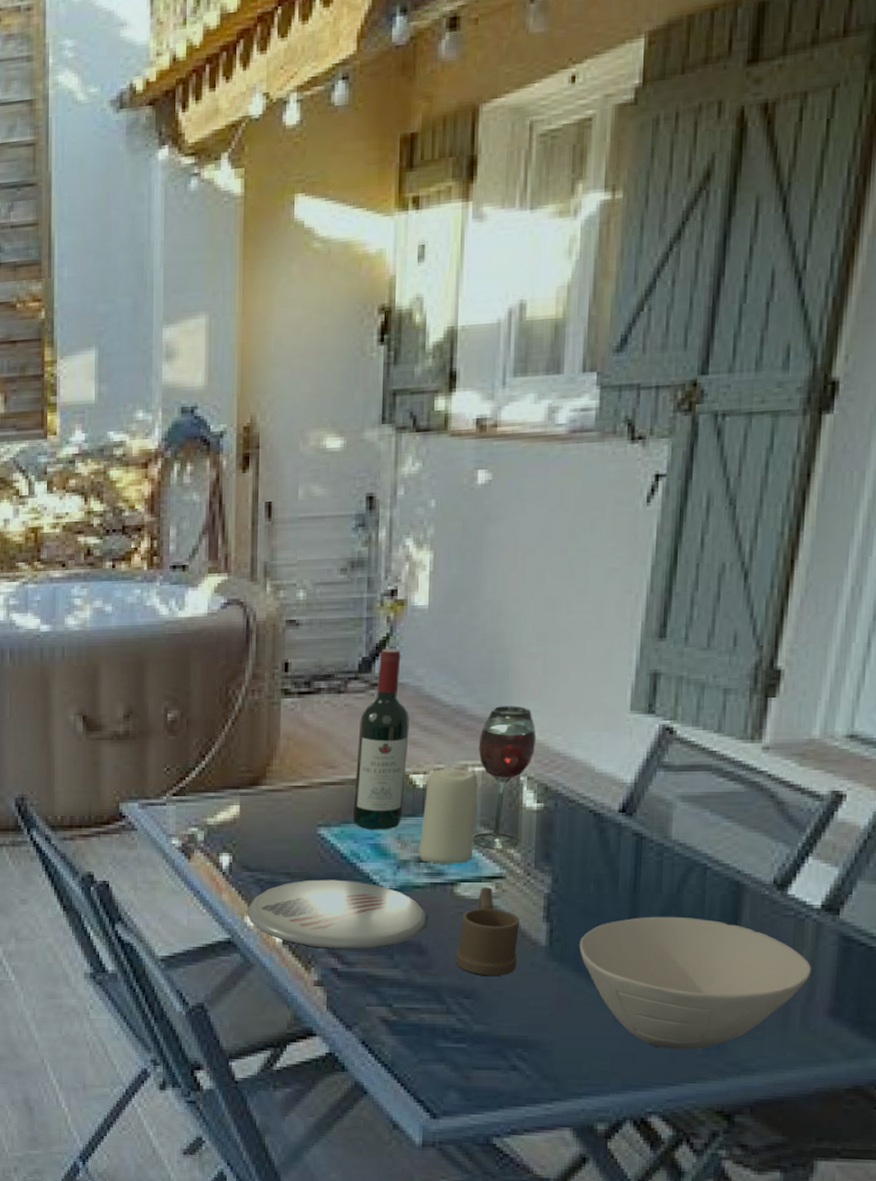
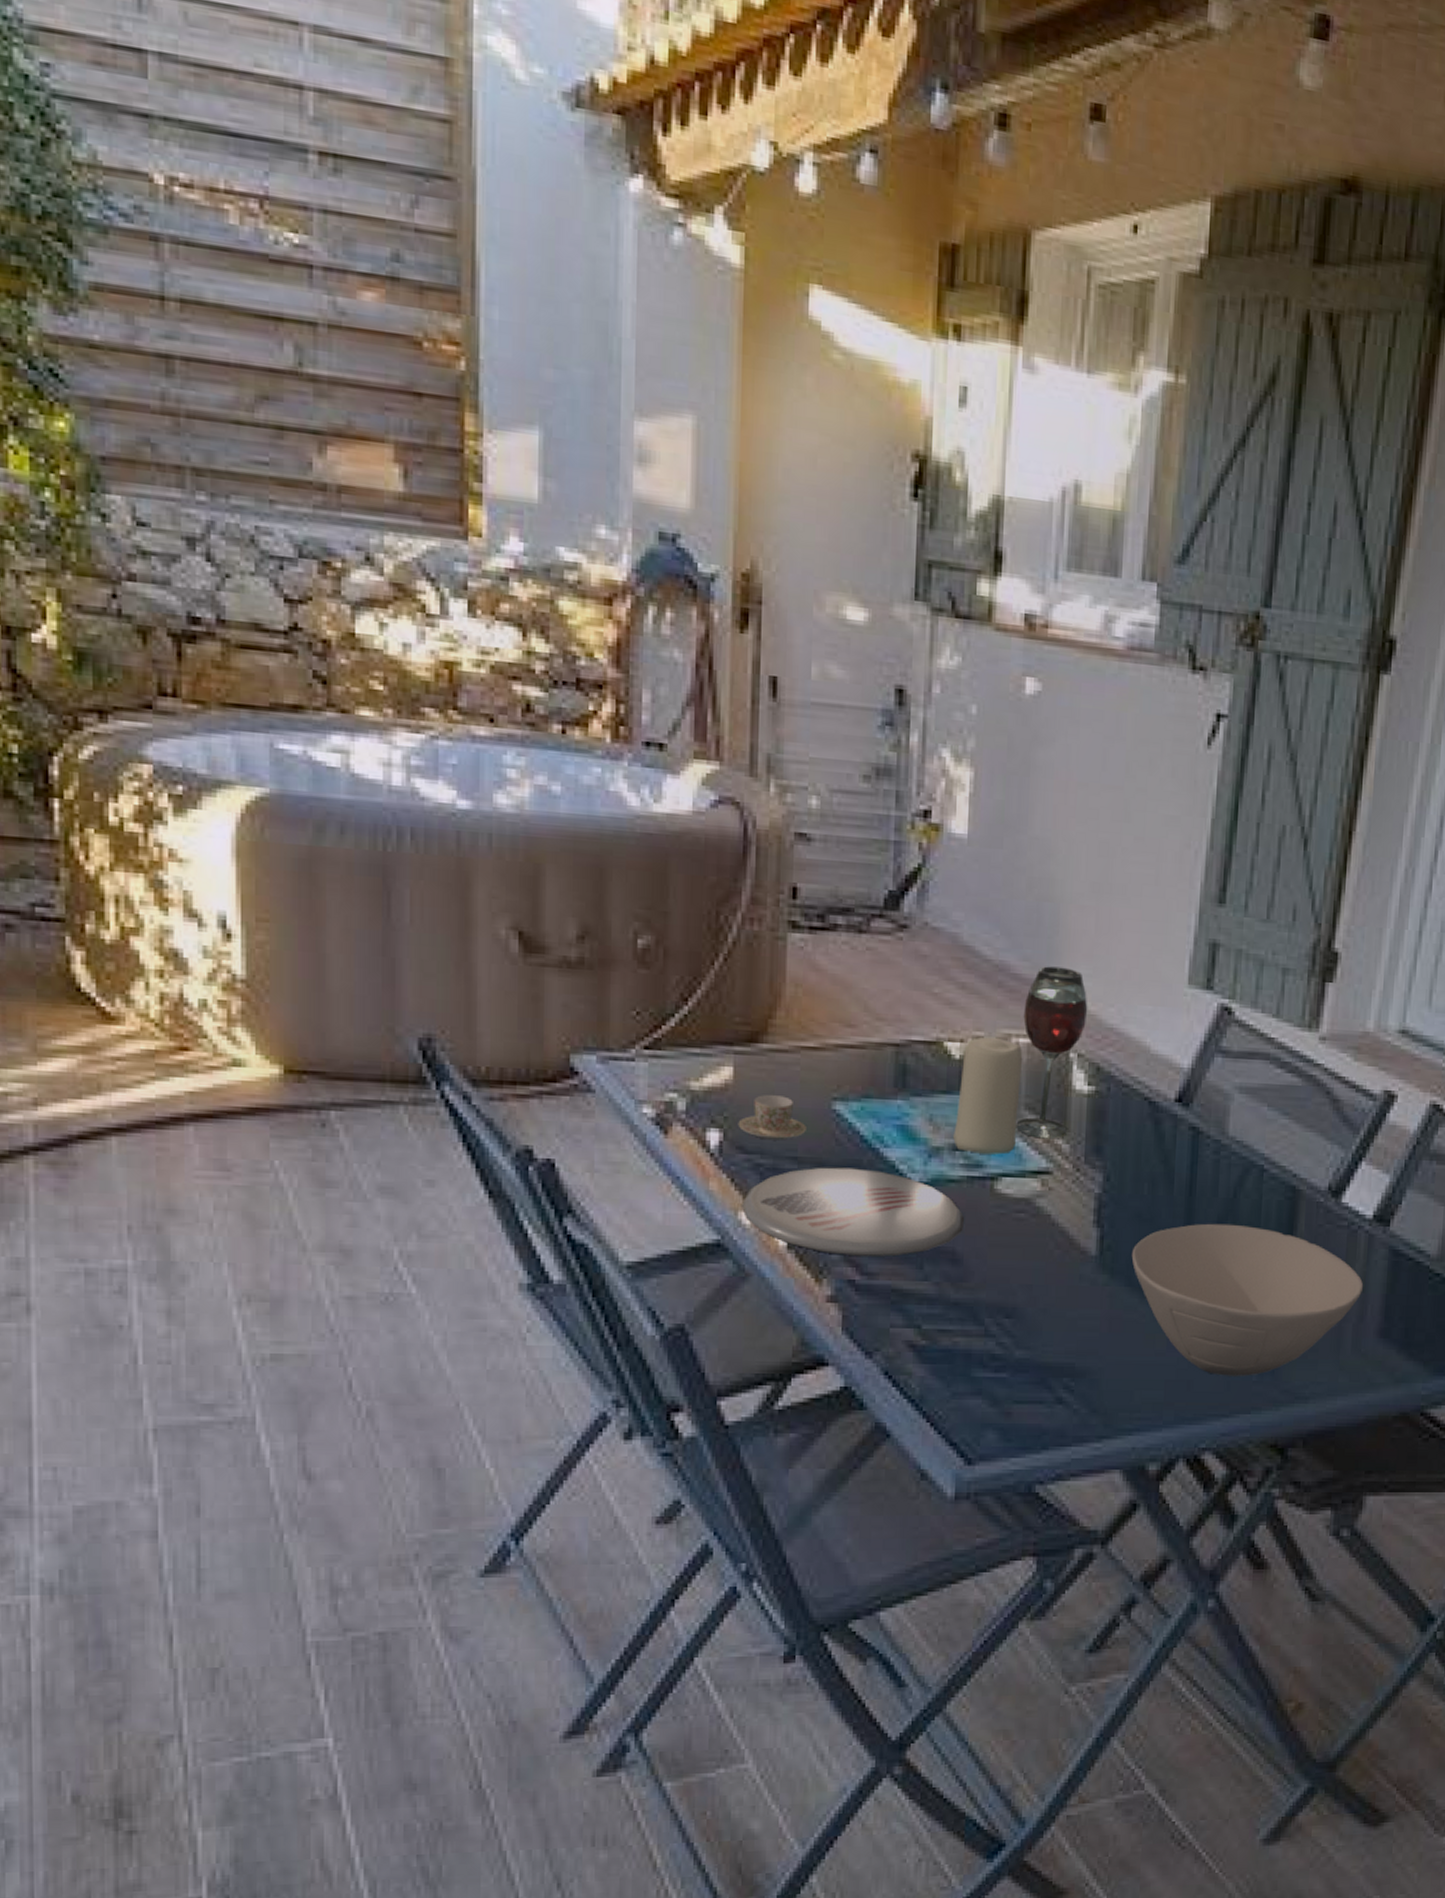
teacup: none [243,824,297,860] -> present [738,1094,806,1141]
wine bottle: present [353,649,411,830] -> none [876,883,946,1109]
mug: present [456,886,519,977] -> none [995,1183,1067,1292]

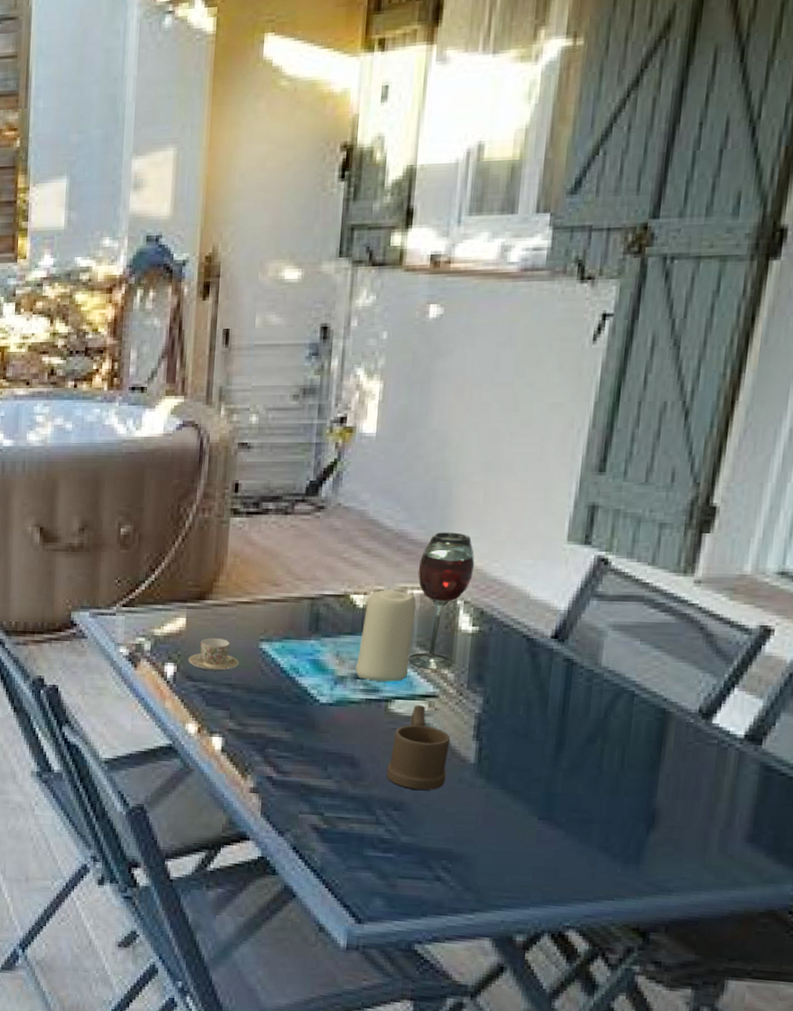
plate: present [740,1167,964,1257] -> none [187,691,362,760]
mug: none [995,1183,1067,1292] -> present [386,704,450,791]
bowl: present [1131,1223,1364,1376] -> none [506,739,733,869]

